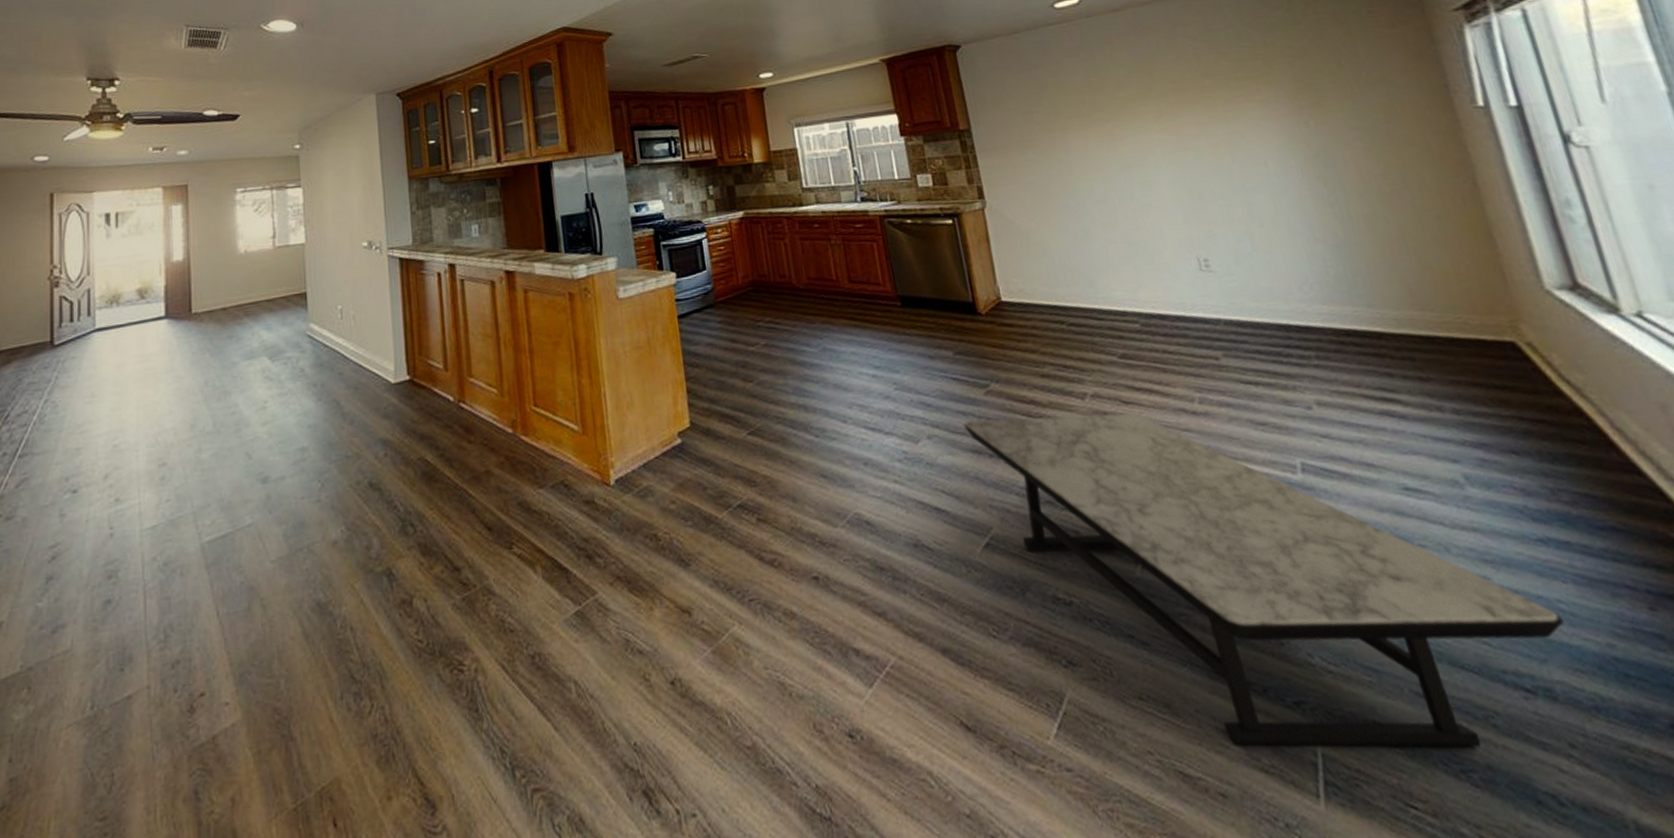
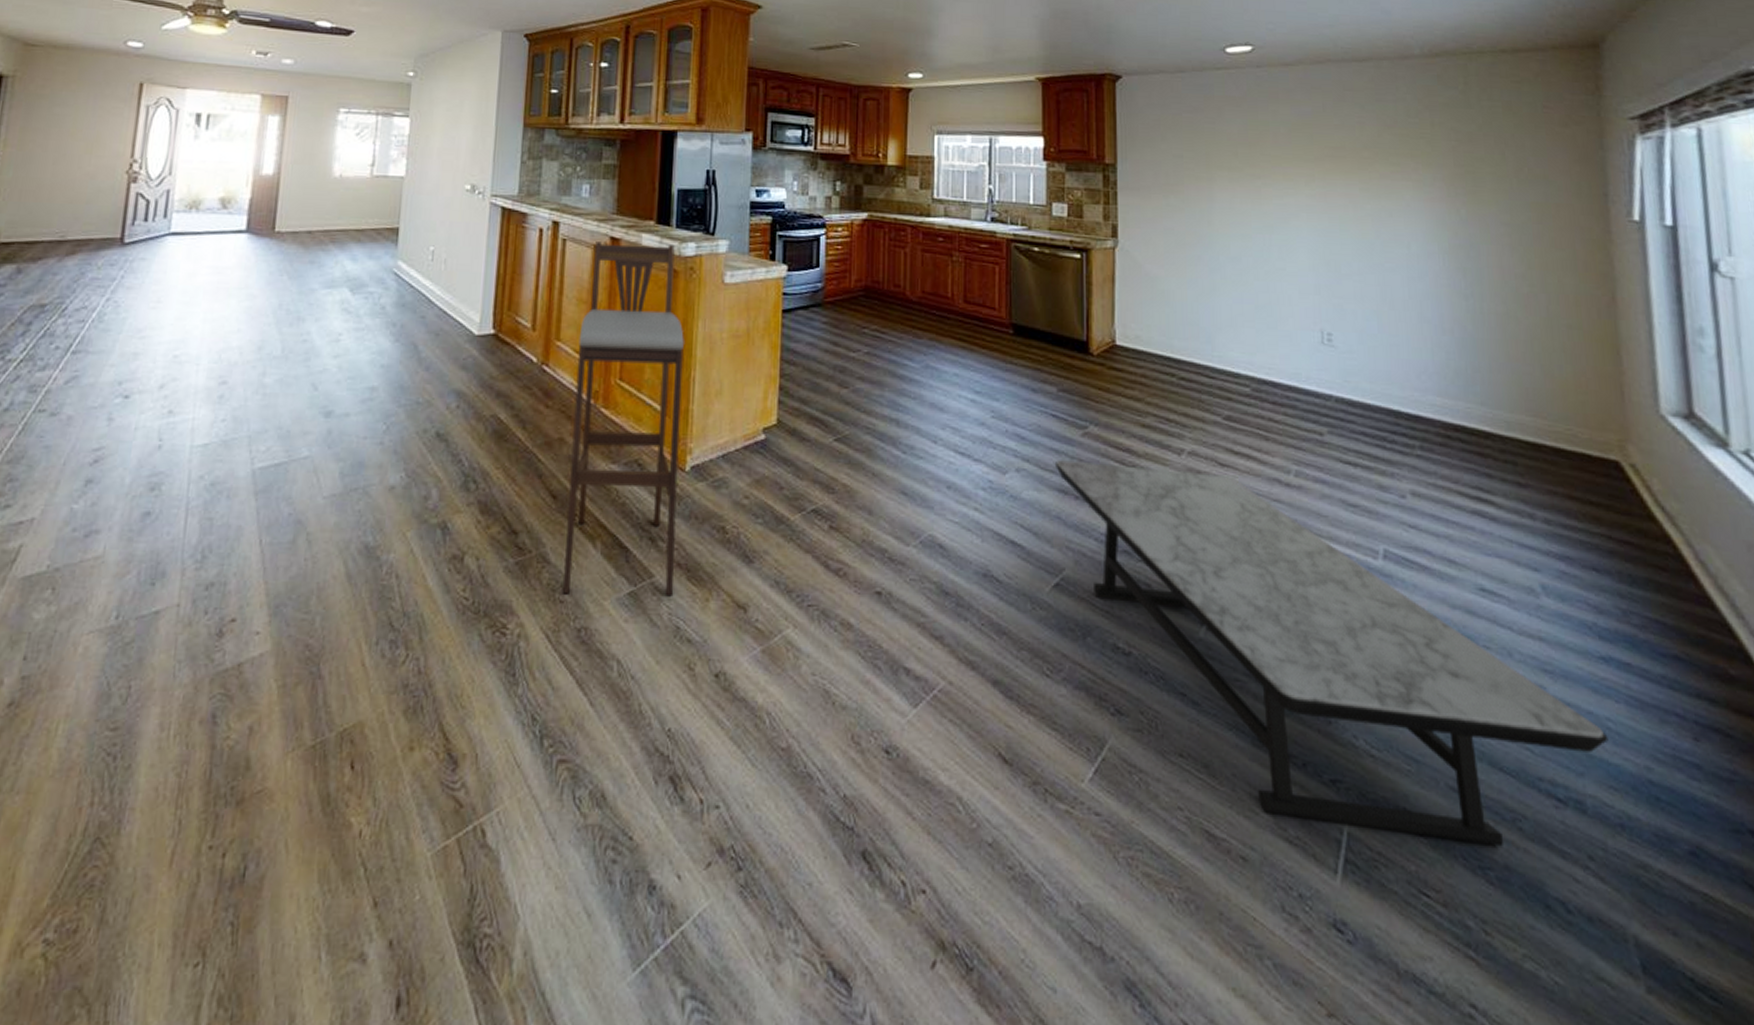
bar stool: none [489,269,619,624] -> present [561,242,684,597]

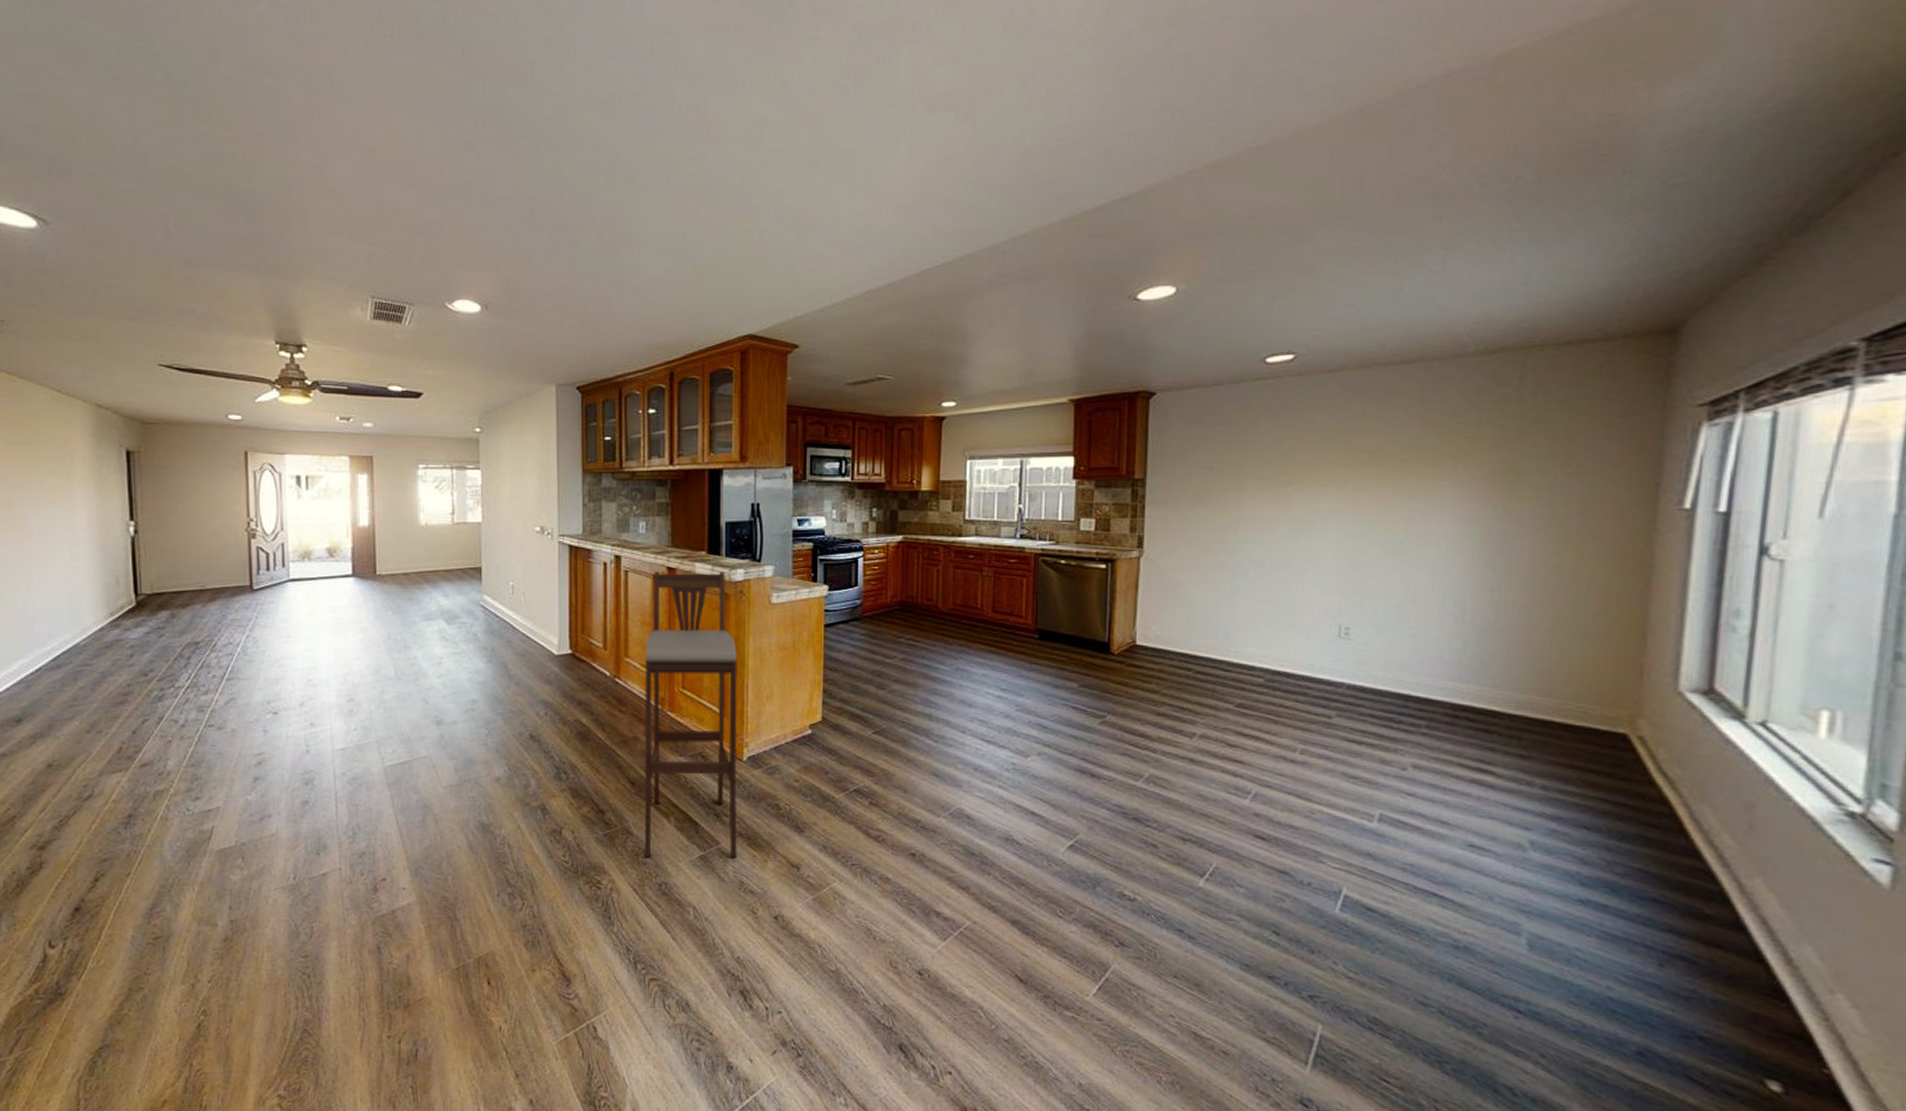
coffee table: present [1054,460,1608,847] -> none [1073,745,1575,1047]

